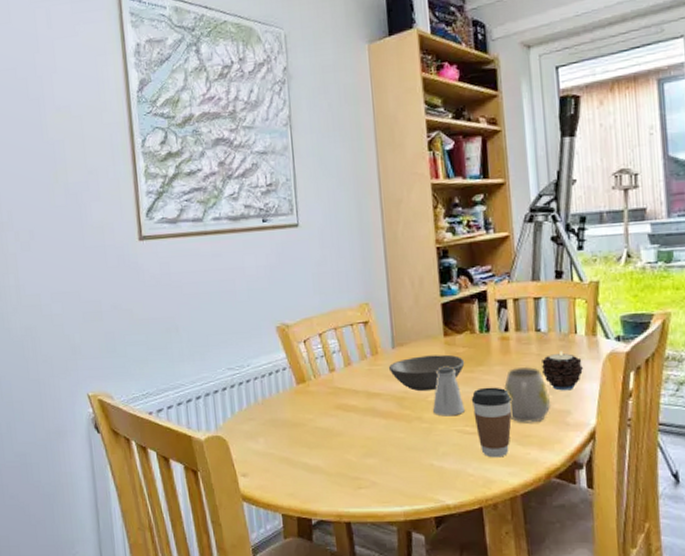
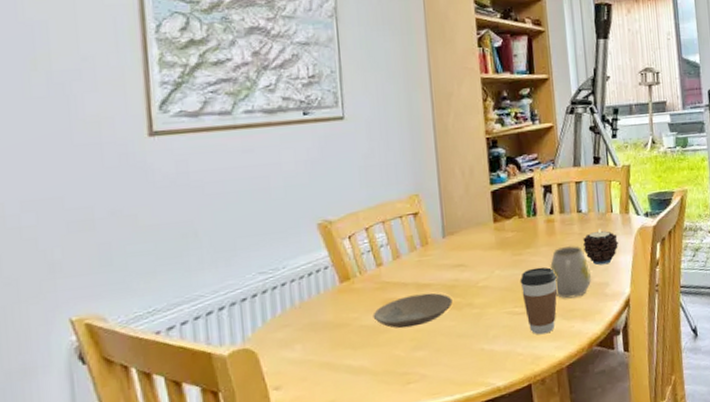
plate: none [326,402,402,434] -> present [372,293,453,329]
soup bowl: present [388,354,465,392] -> none [438,240,514,278]
saltshaker: present [433,366,464,417] -> none [483,250,514,300]

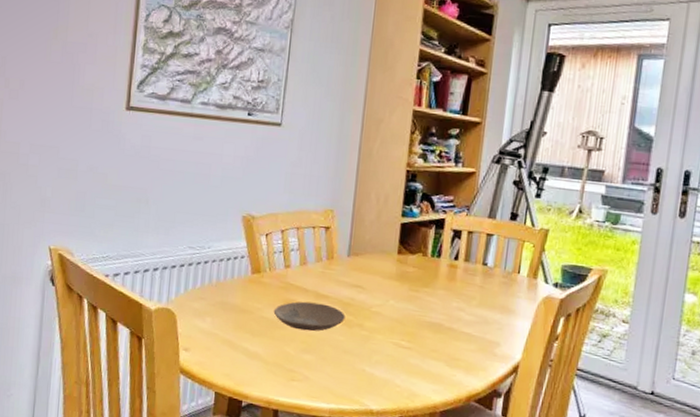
coffee cup: present [519,267,557,335] -> none [411,307,449,375]
mug: present [550,245,591,299] -> none [444,295,484,349]
candle: present [583,229,618,266] -> none [481,287,520,325]

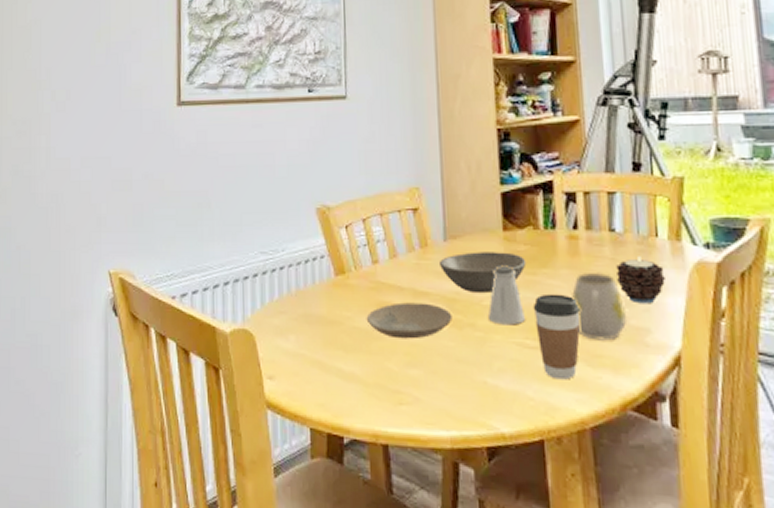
soup bowl: none [340,268,413,302] -> present [438,252,527,294]
saltshaker: none [375,281,404,329] -> present [488,265,525,326]
coffee cup: none [411,307,449,375] -> present [532,293,580,380]
mug: none [444,295,484,349] -> present [572,272,626,341]
candle: none [481,287,520,325] -> present [616,256,665,304]

